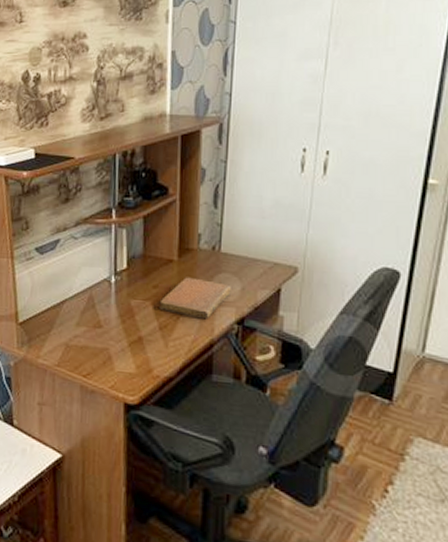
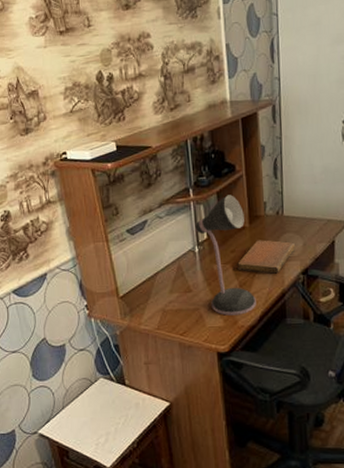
desk lamp: none [114,221,178,363] -> present [195,195,256,316]

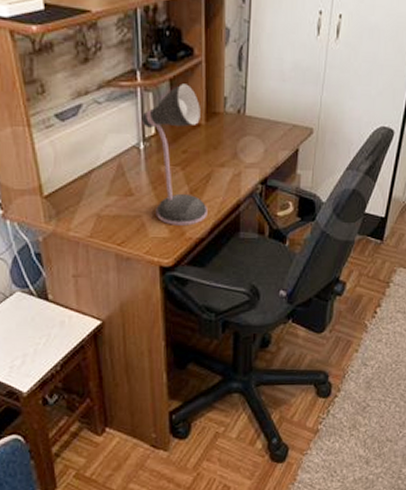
notebook: present [237,240,296,274] -> none [189,141,256,181]

